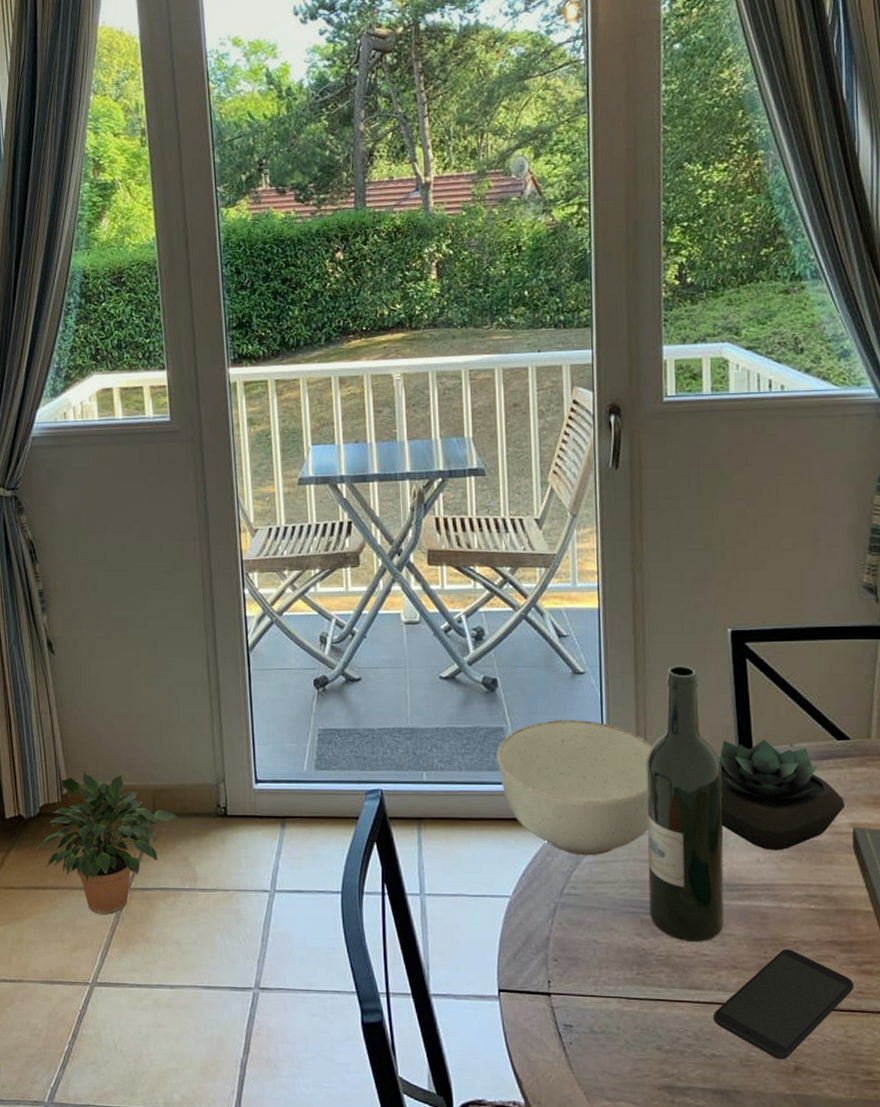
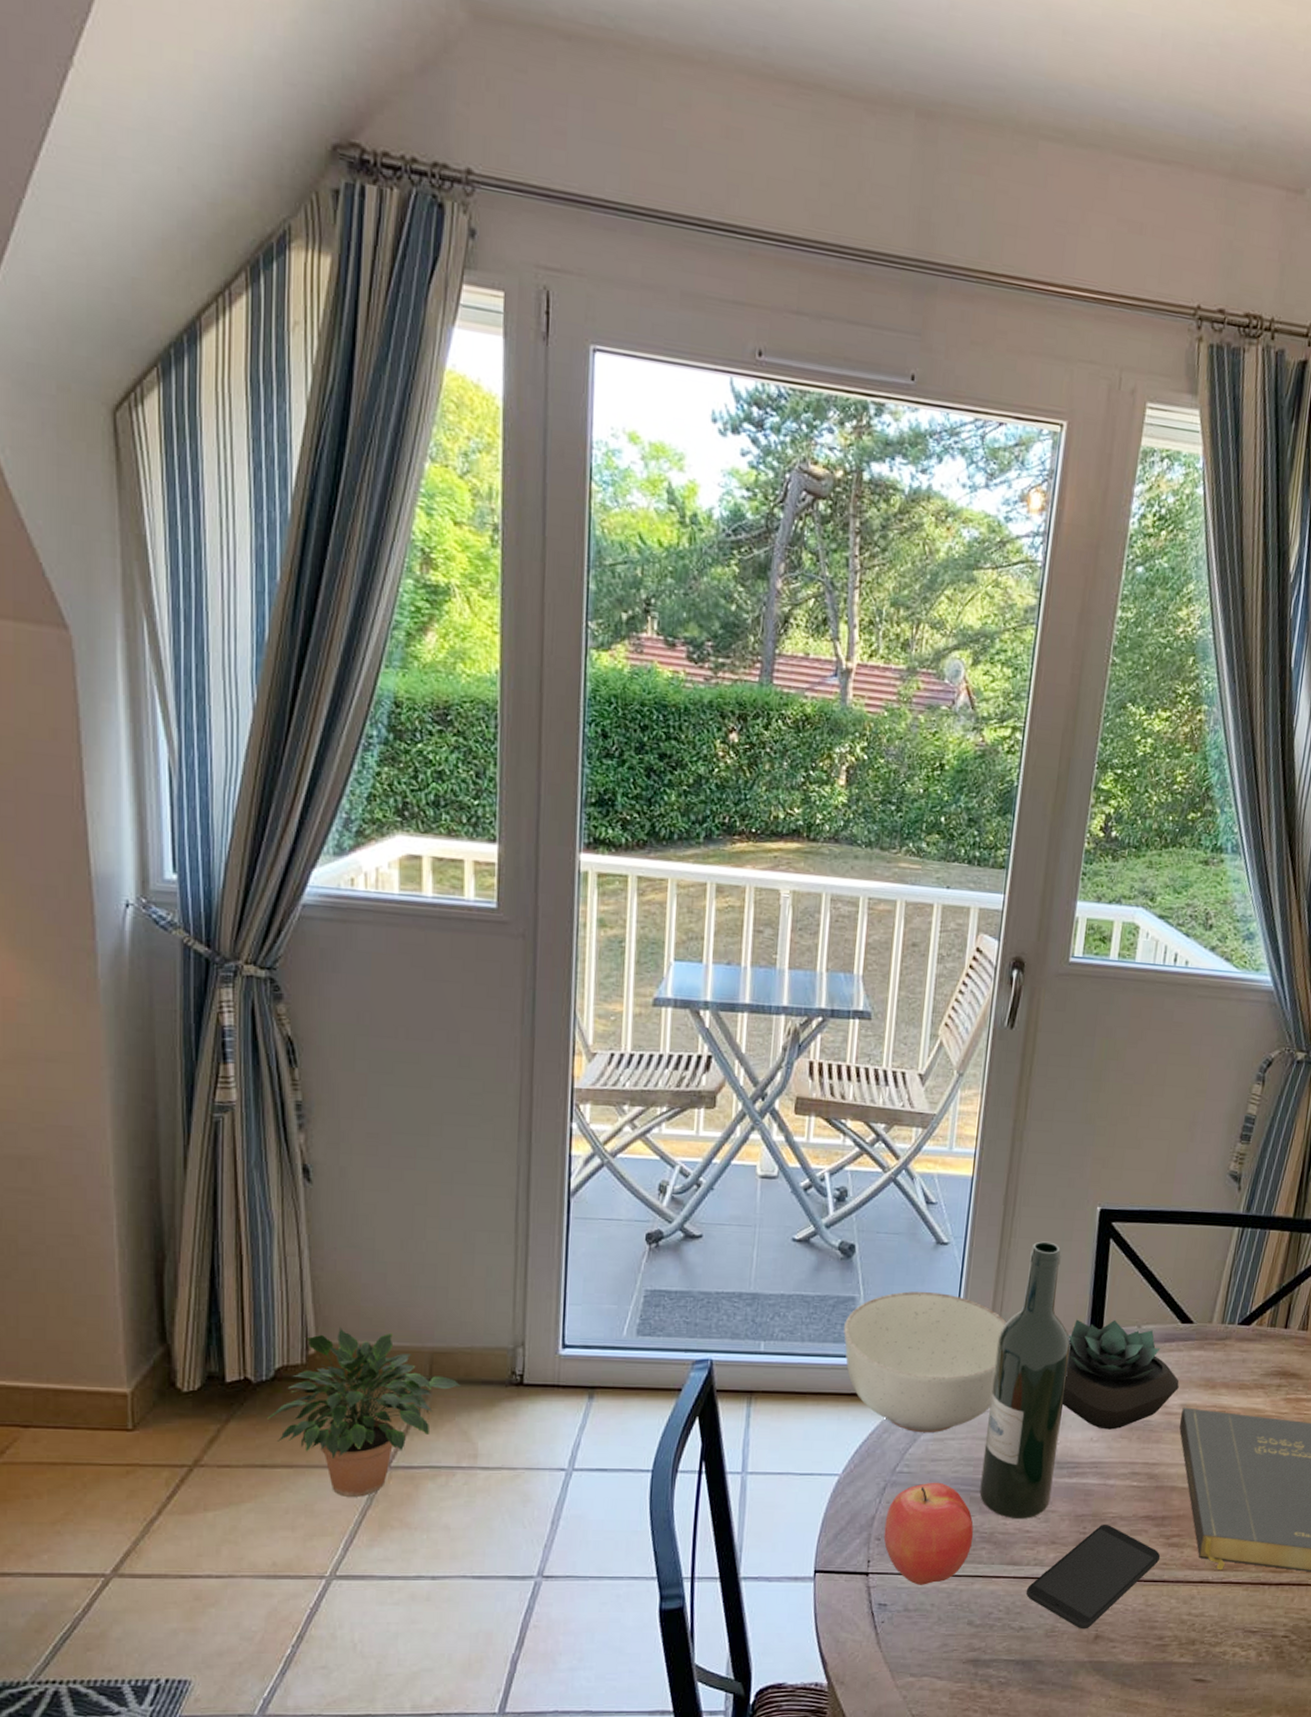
apple: none [560,904,650,1007] -> present [883,1482,974,1585]

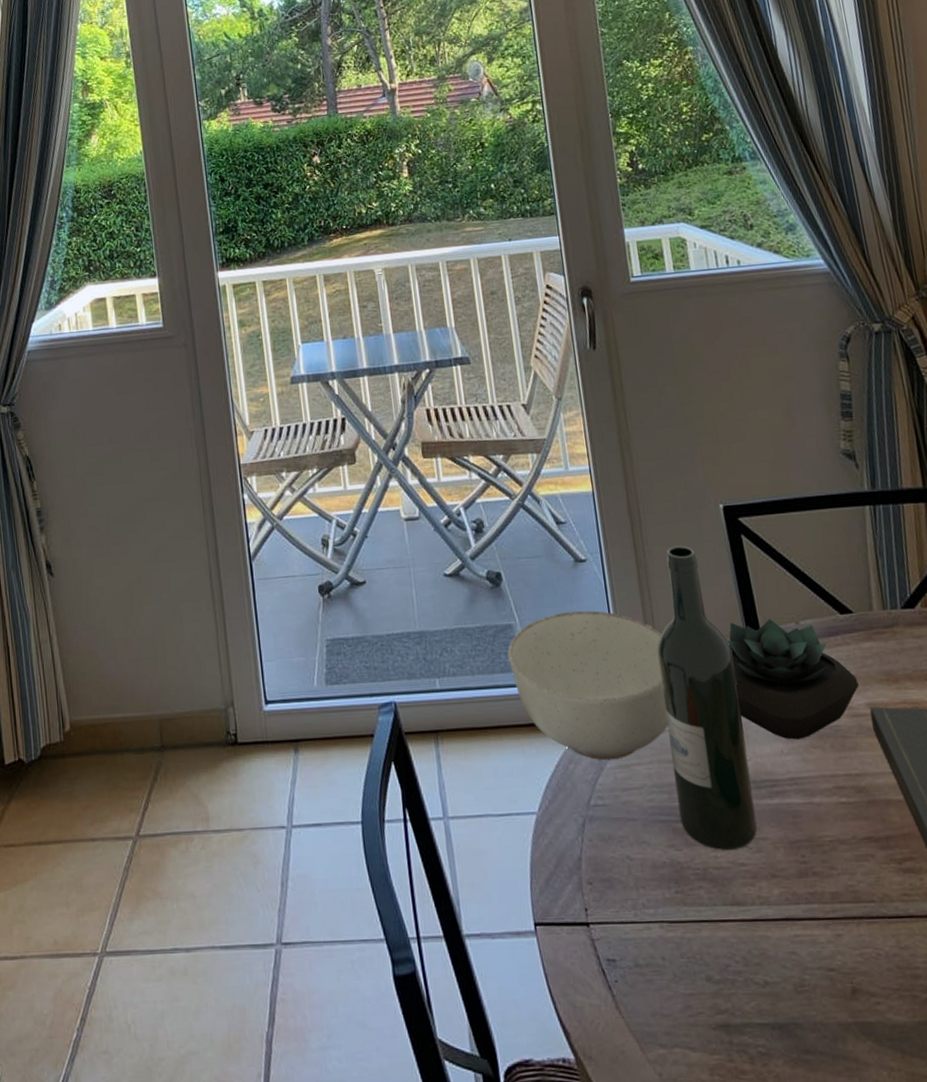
potted plant: present [267,1326,461,1497] -> none [39,703,188,869]
apple: present [883,1482,974,1585] -> none [591,813,688,935]
mobile phone: present [1026,1525,1161,1629] -> none [759,851,899,982]

